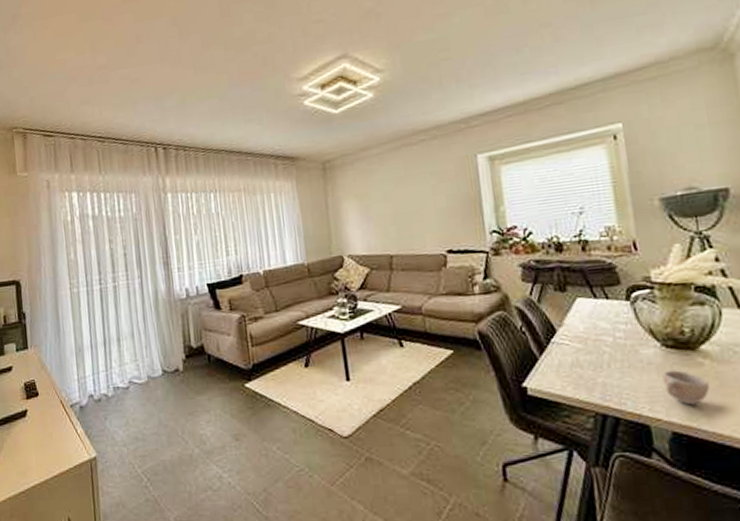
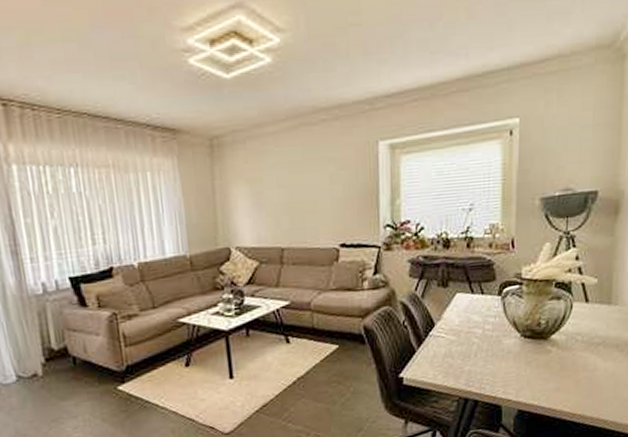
cup: present [662,370,710,406] -> none [517,357,552,387]

